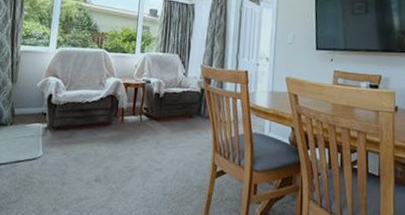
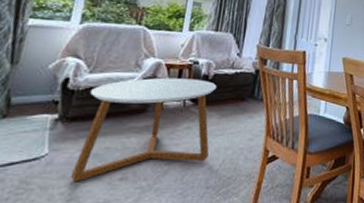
coffee table: none [60,95,167,180] -> present [71,77,217,182]

